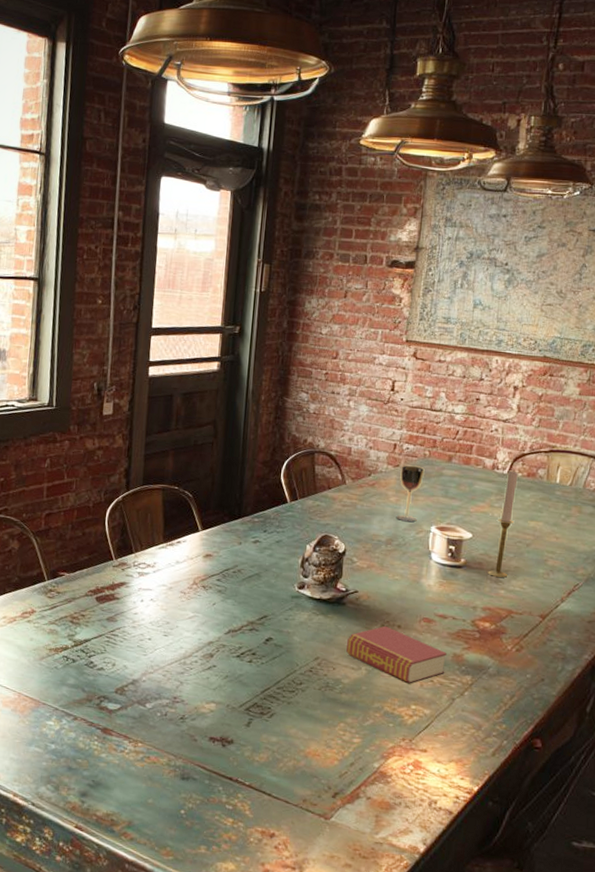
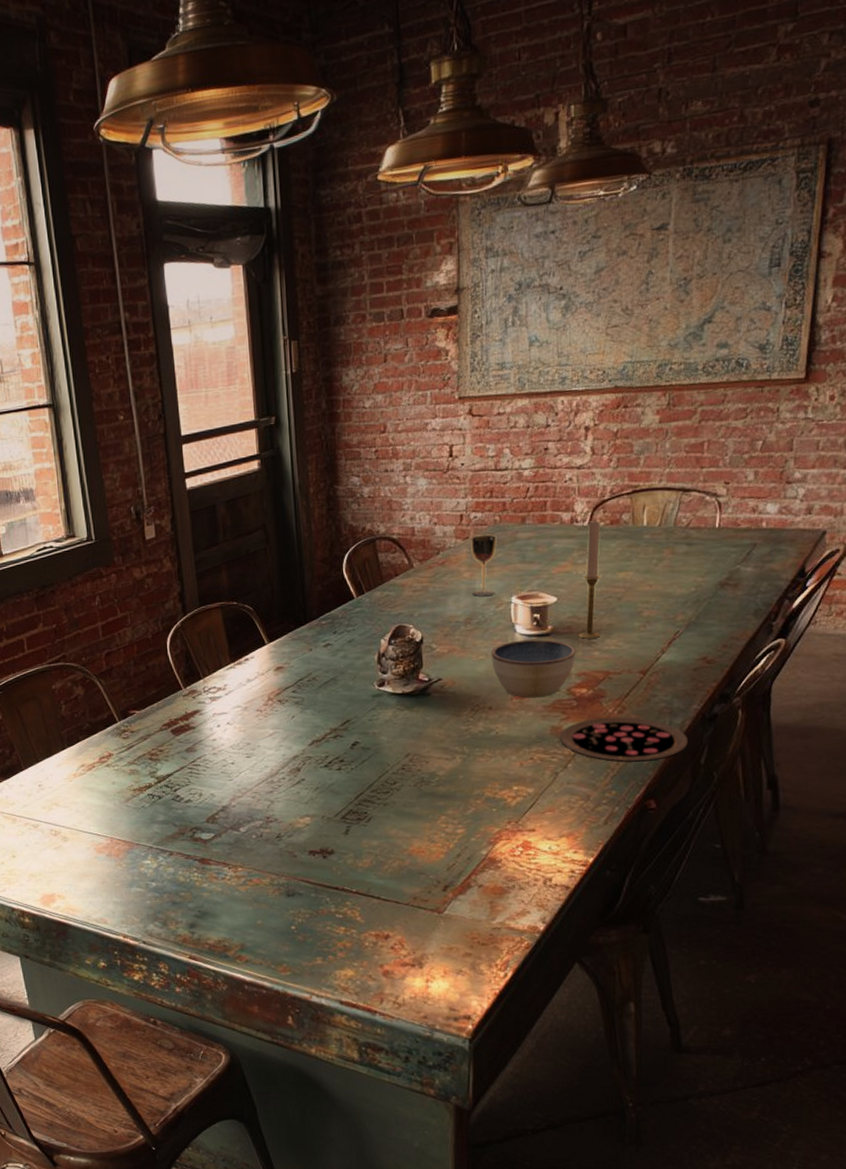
book: present [346,625,448,684] -> none [437,709,545,766]
bowl: none [406,567,484,625] -> present [491,639,576,698]
pizza: none [460,652,577,701] -> present [560,716,688,762]

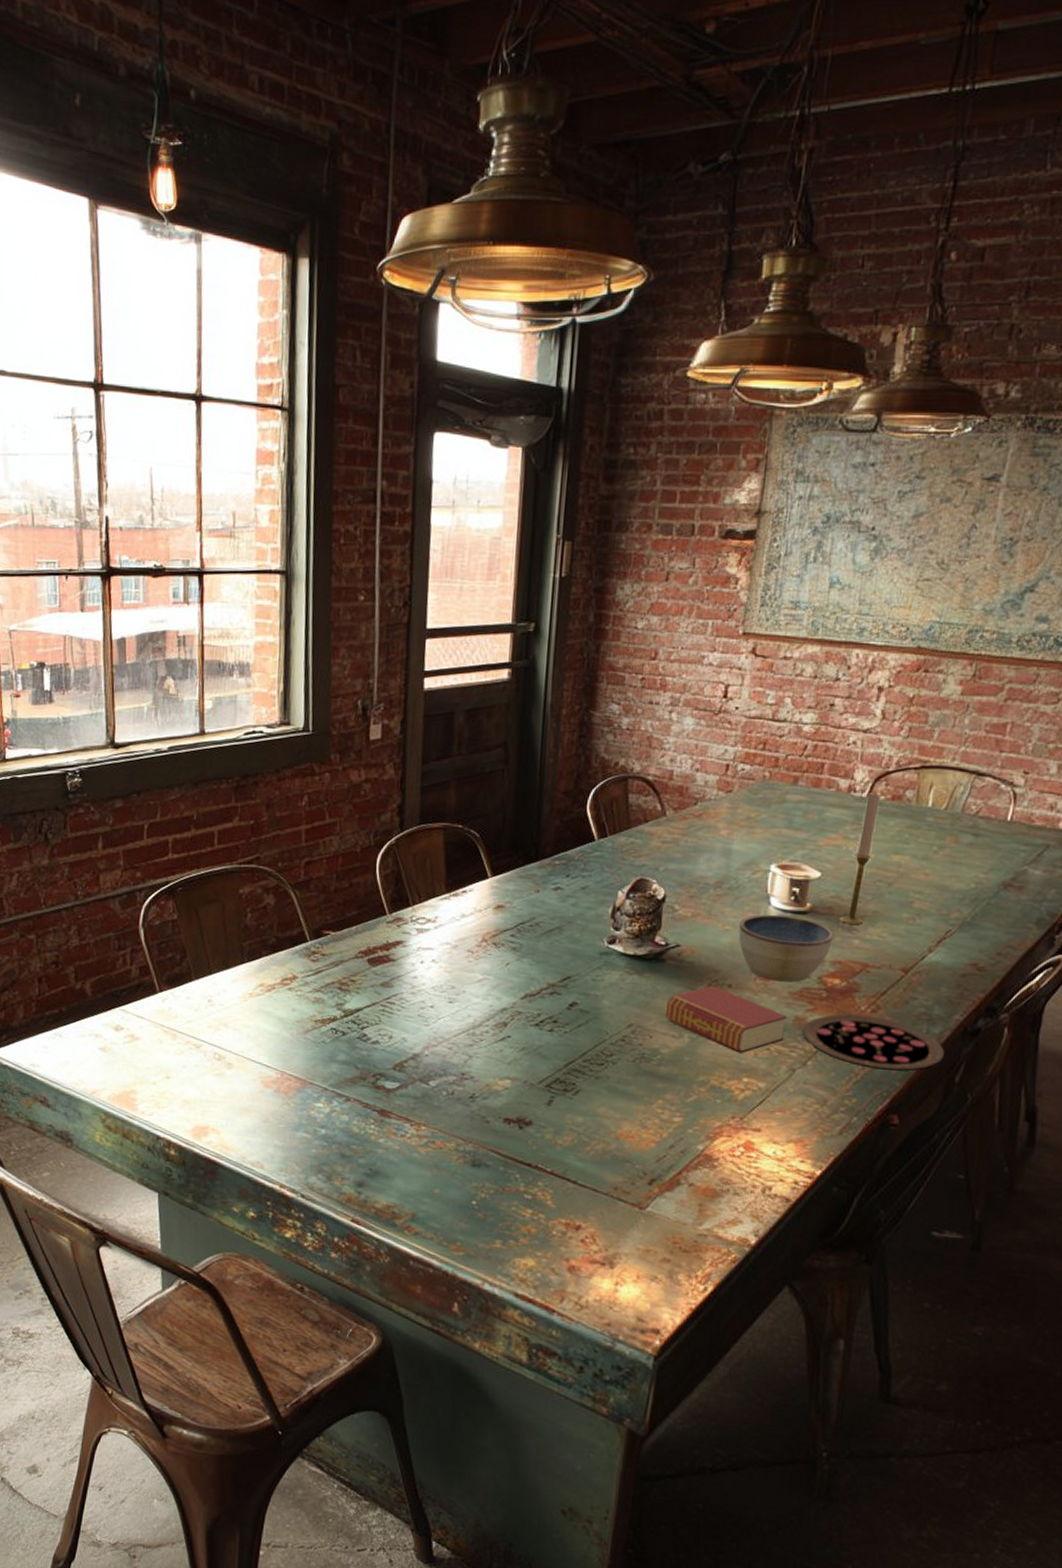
book: none [437,709,545,766] -> present [666,985,788,1054]
wineglass: present [472,535,496,597] -> none [727,790,762,860]

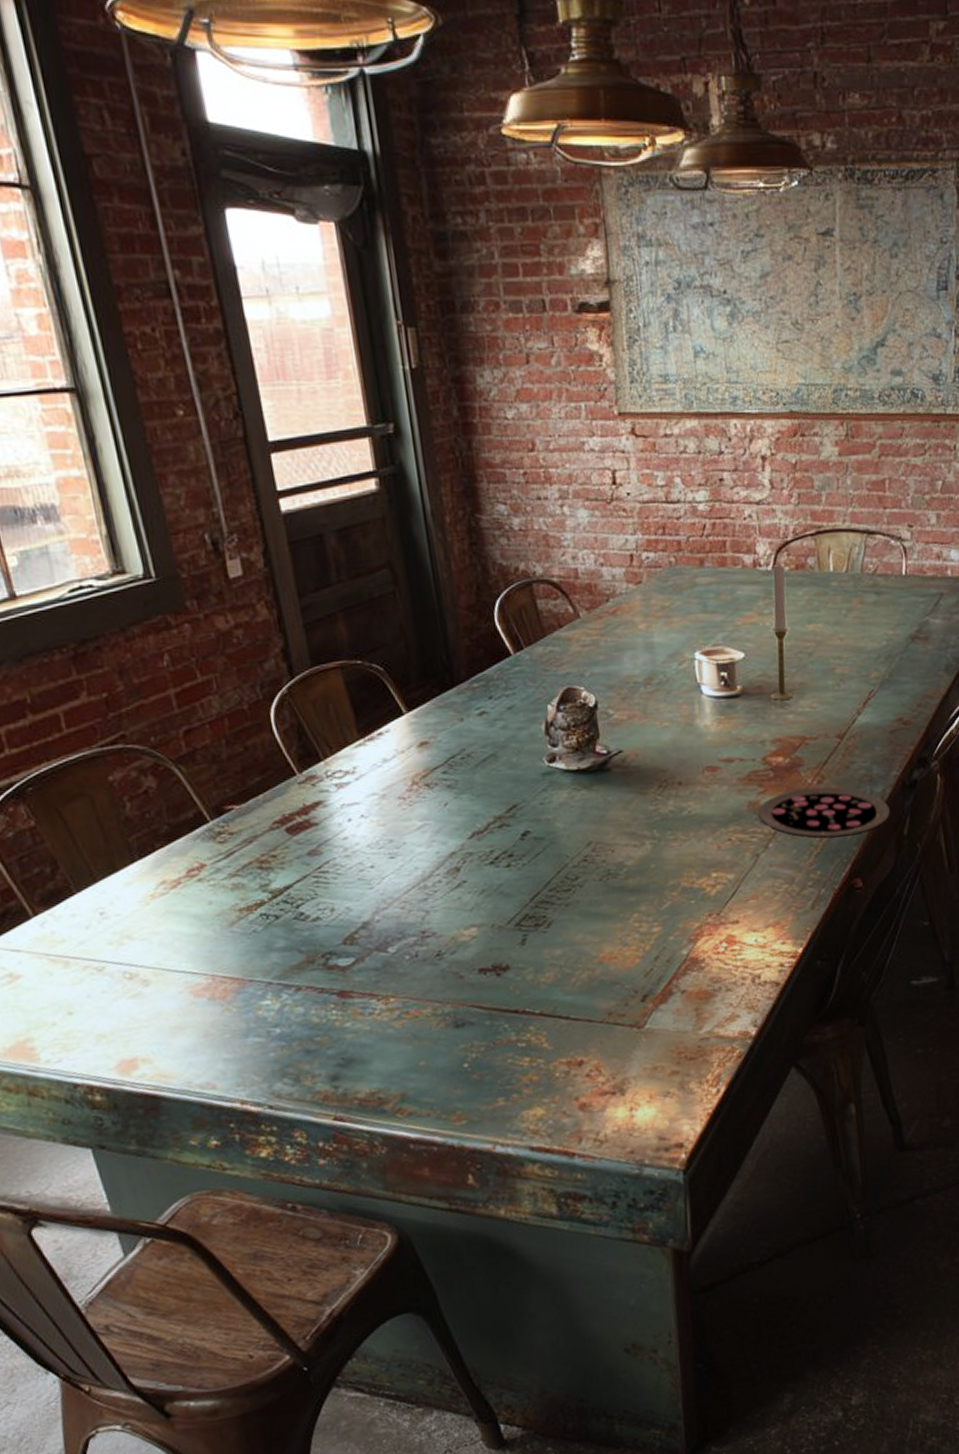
book: present [666,985,788,1054] -> none [621,785,743,850]
bowl: present [738,914,835,983] -> none [676,701,770,770]

